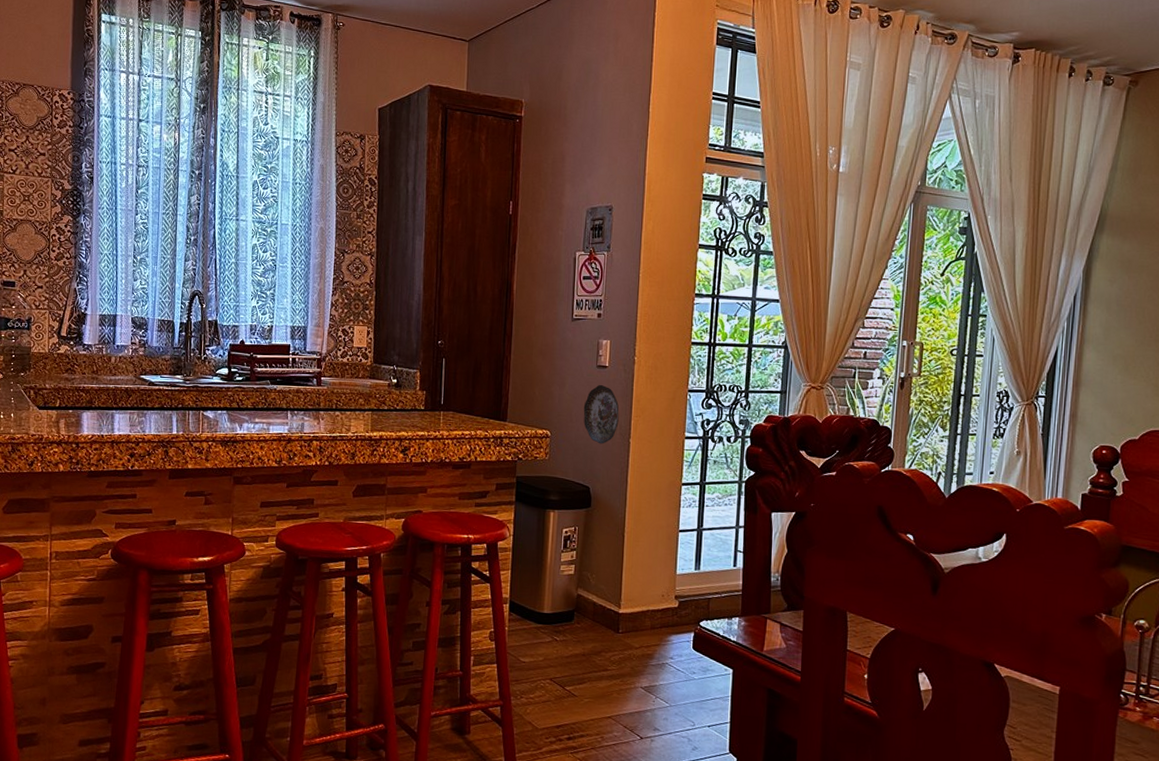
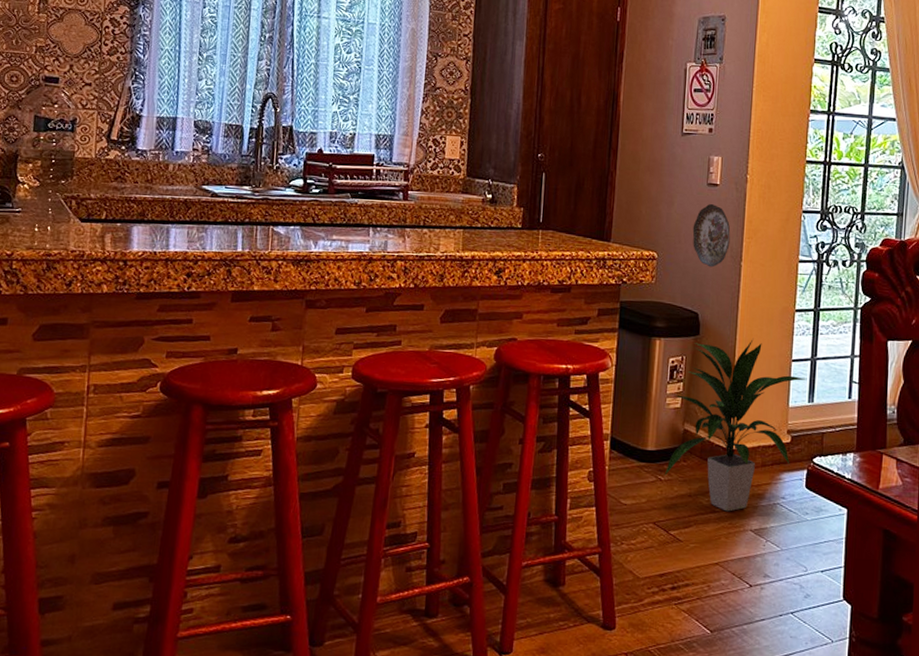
indoor plant: none [559,510,694,670] -> present [664,338,807,512]

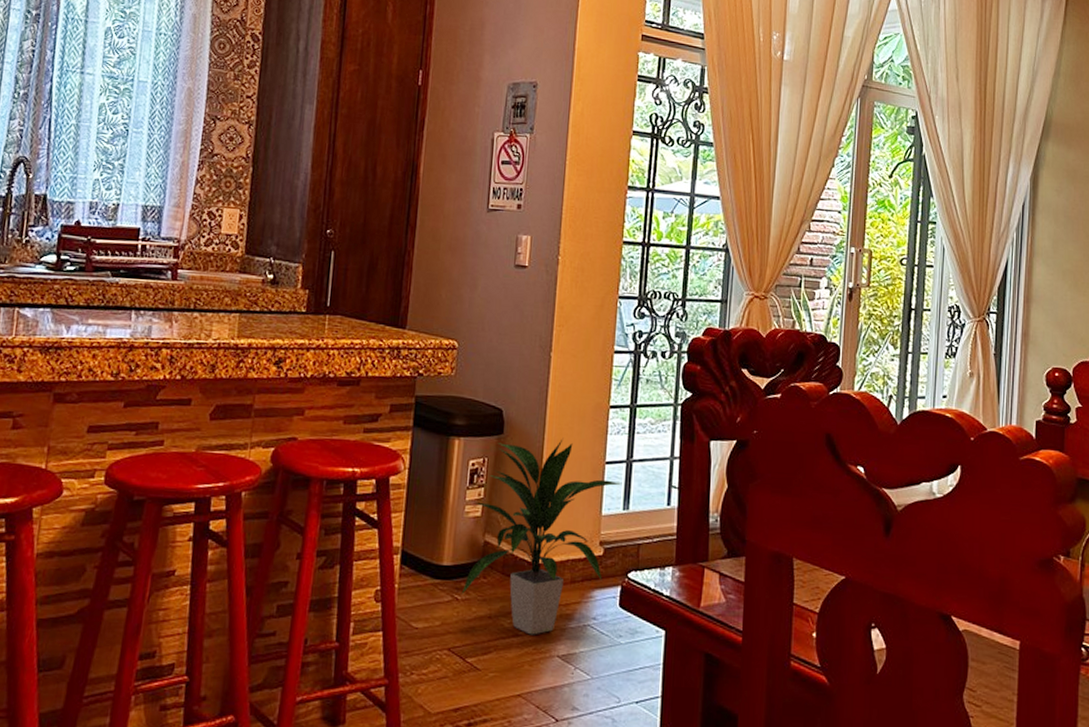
decorative plate: present [692,204,731,268] -> none [497,288,540,358]

